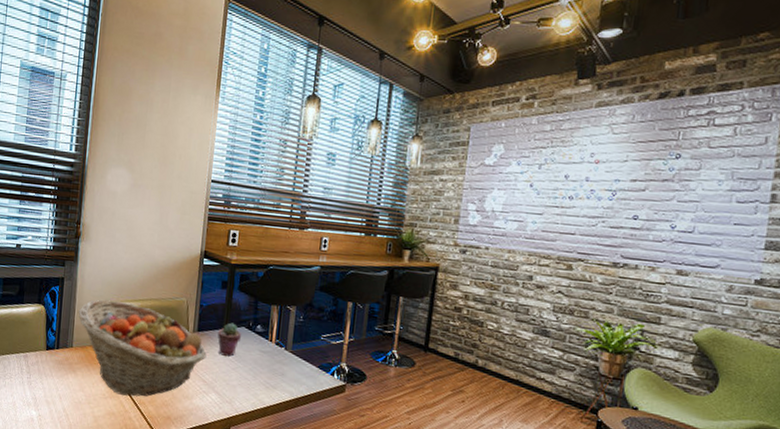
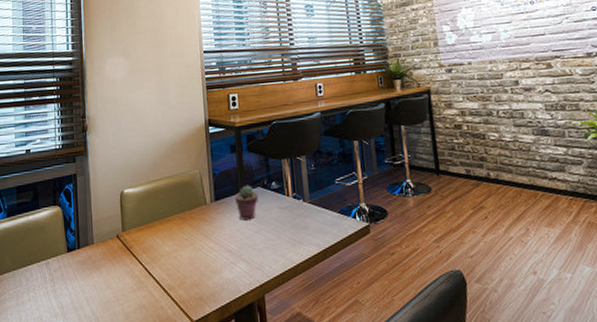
fruit basket: present [78,300,207,397] -> none [94,185,228,284]

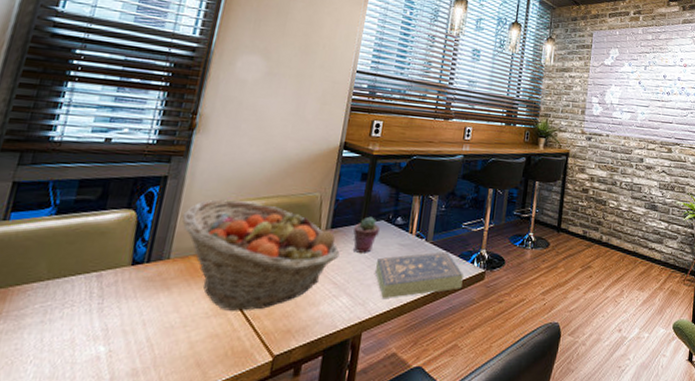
fruit basket: none [94,185,228,284] -> present [182,199,340,311]
book: none [262,210,349,261] -> present [375,251,463,298]

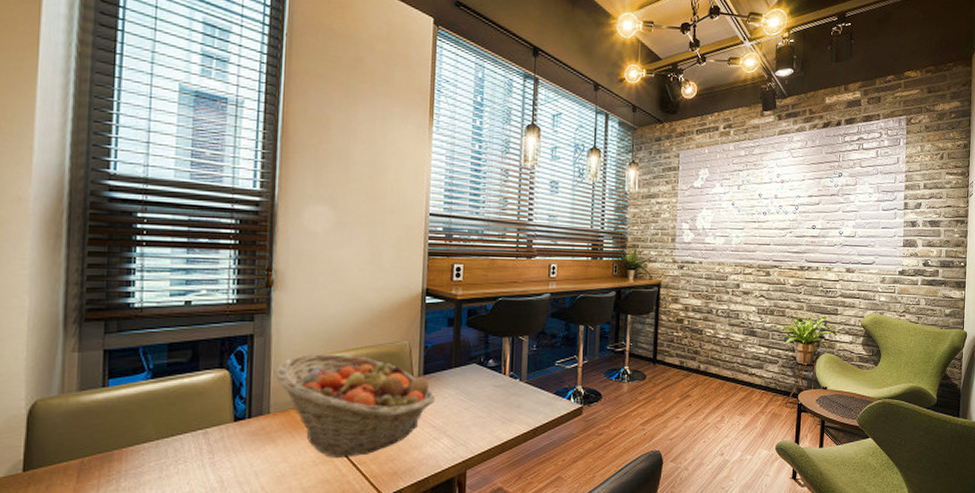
potted succulent: present [353,216,380,253] -> none [447,361,472,396]
book: present [375,251,463,298] -> none [472,390,561,437]

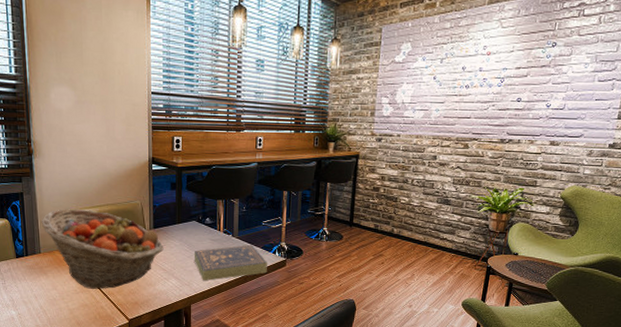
book: none [472,390,561,437] -> present [194,245,267,280]

